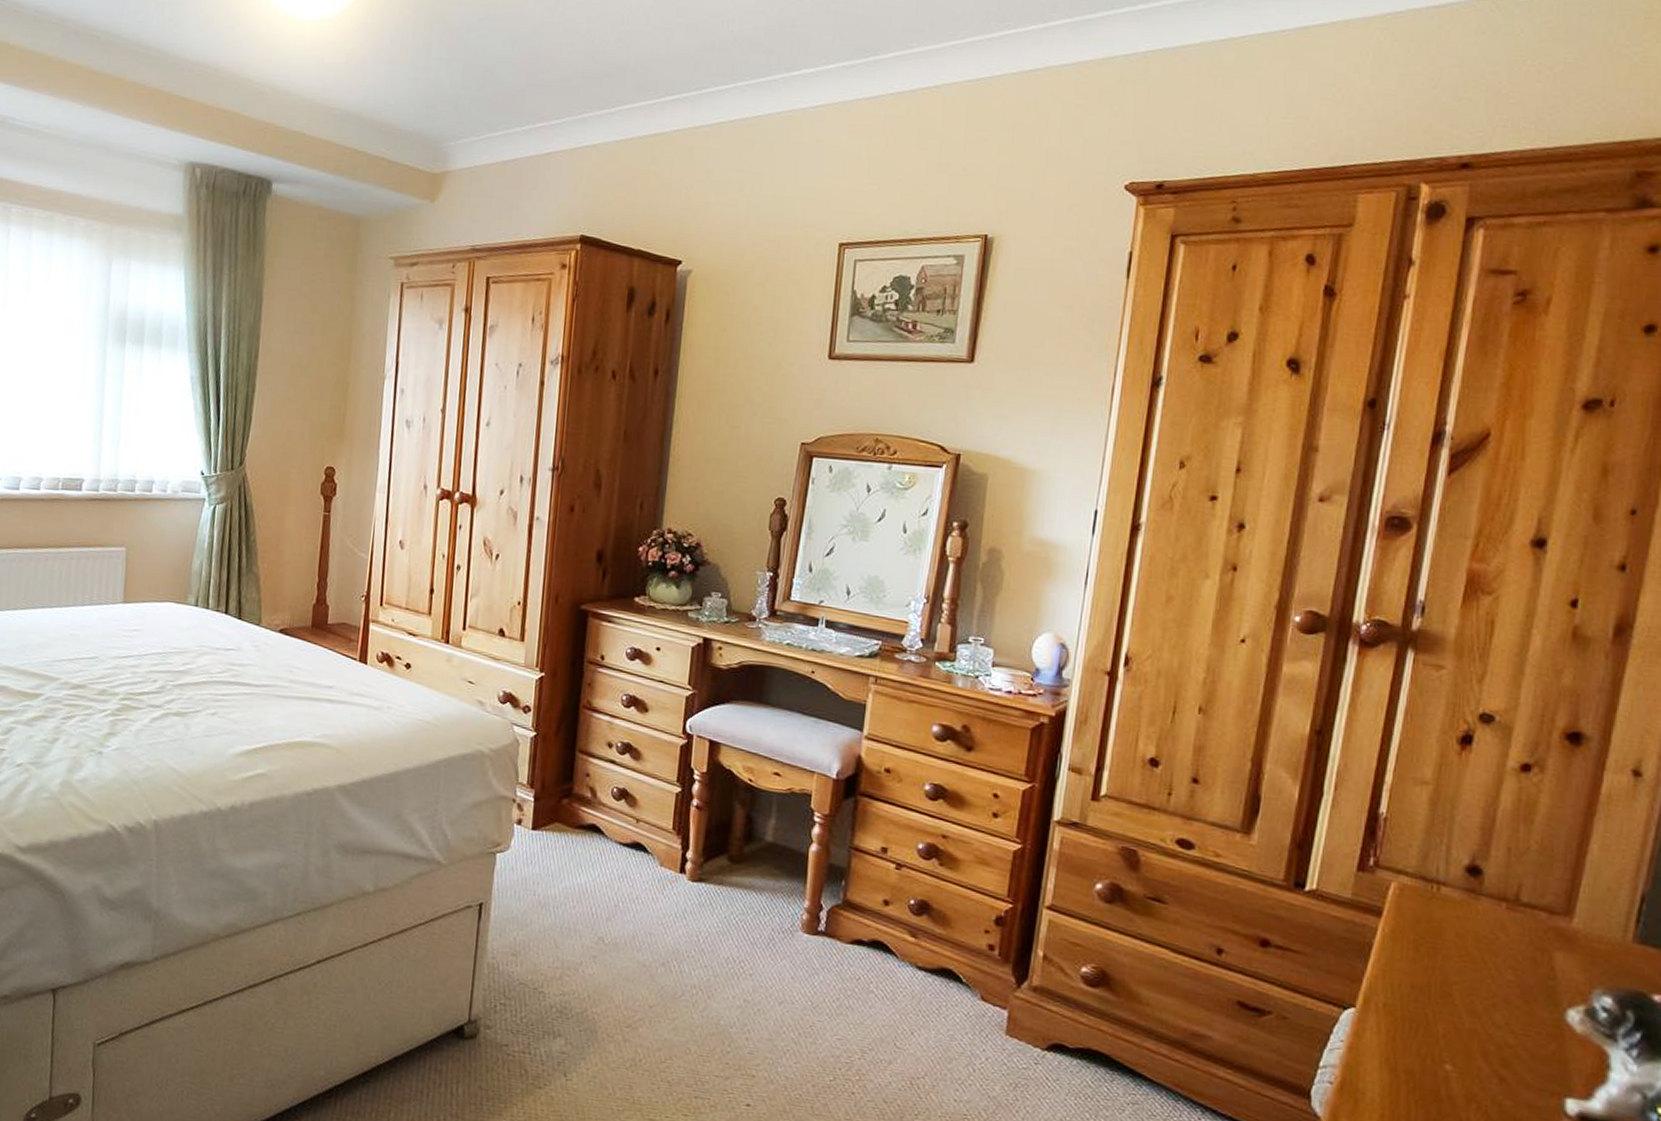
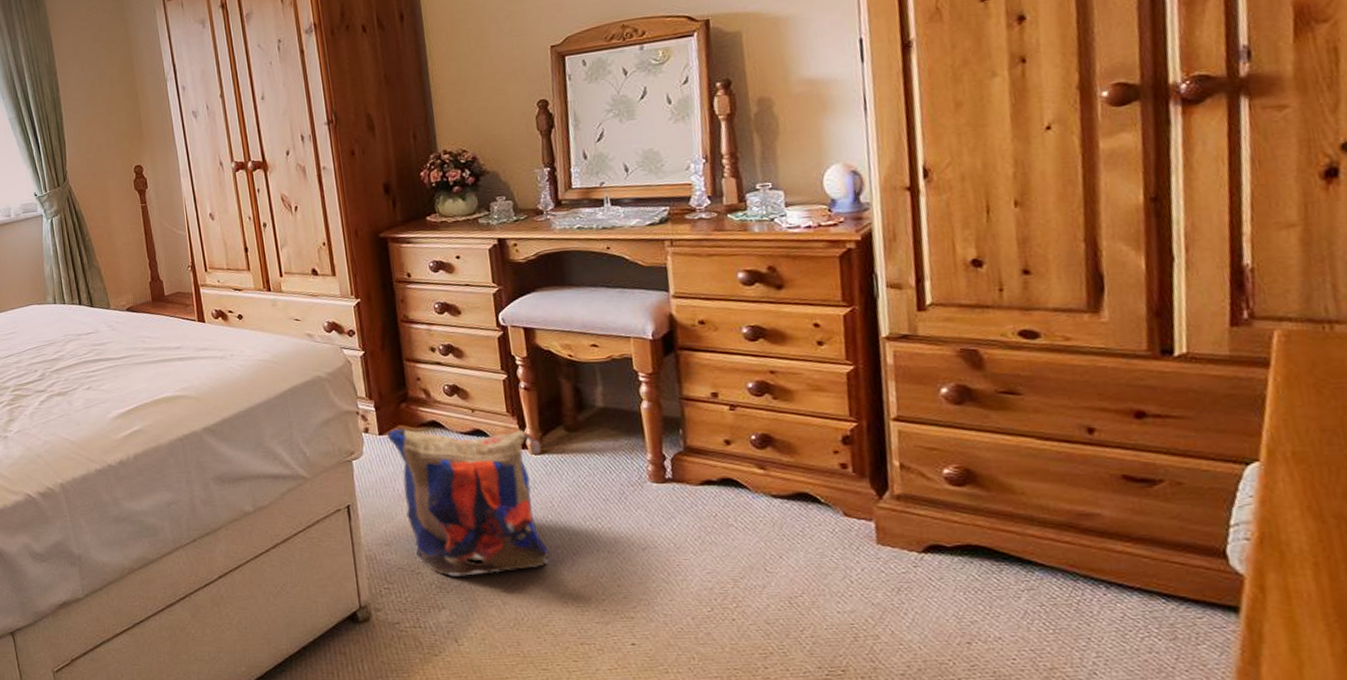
backpack: none [541,826,700,1005] -> present [387,429,558,576]

